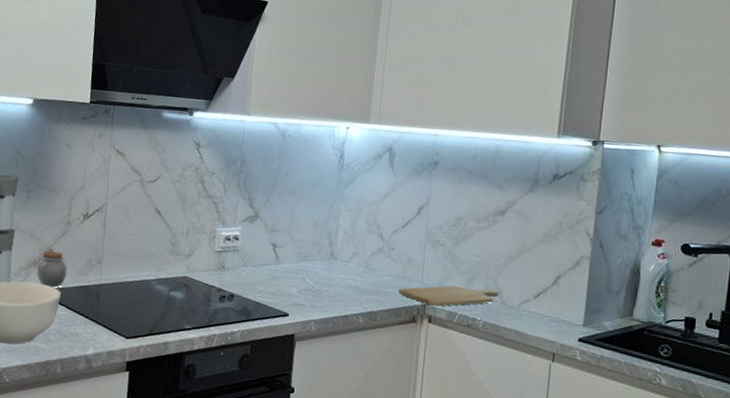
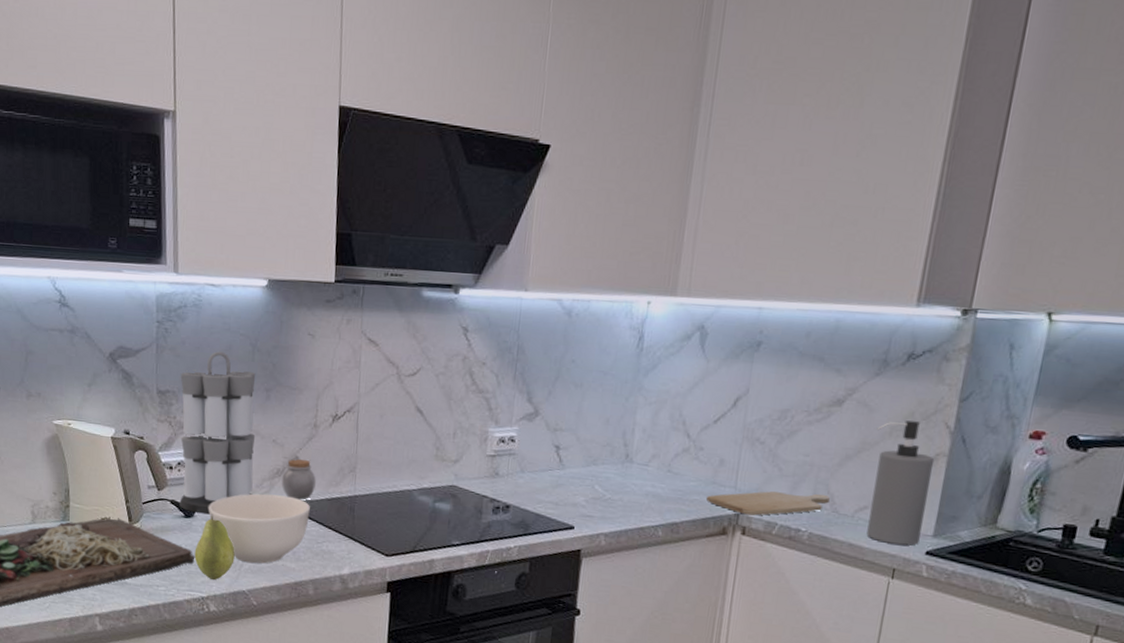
soap dispenser: none [530,229,580,334] -> present [866,420,935,546]

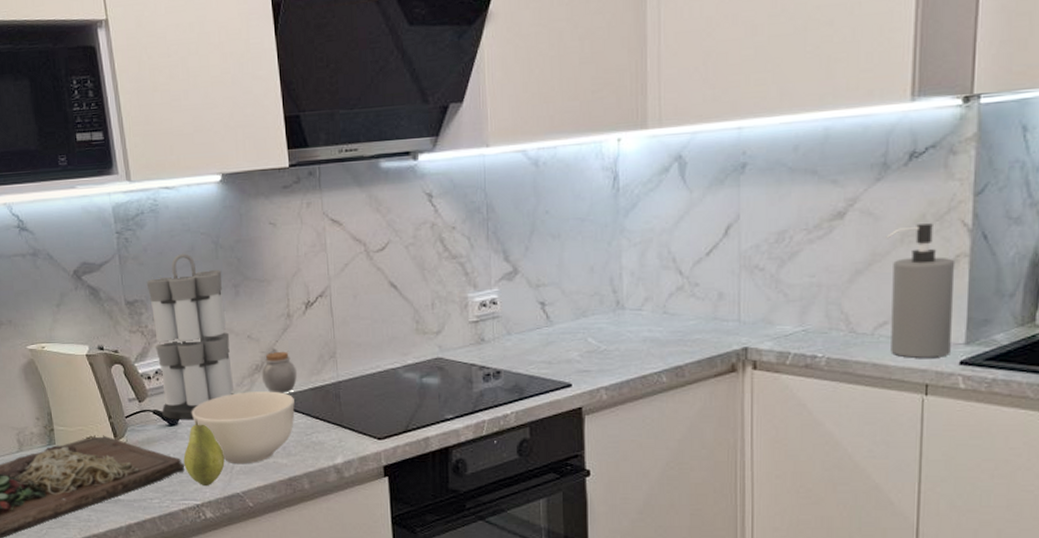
chopping board: present [706,491,830,516] -> none [710,315,844,348]

